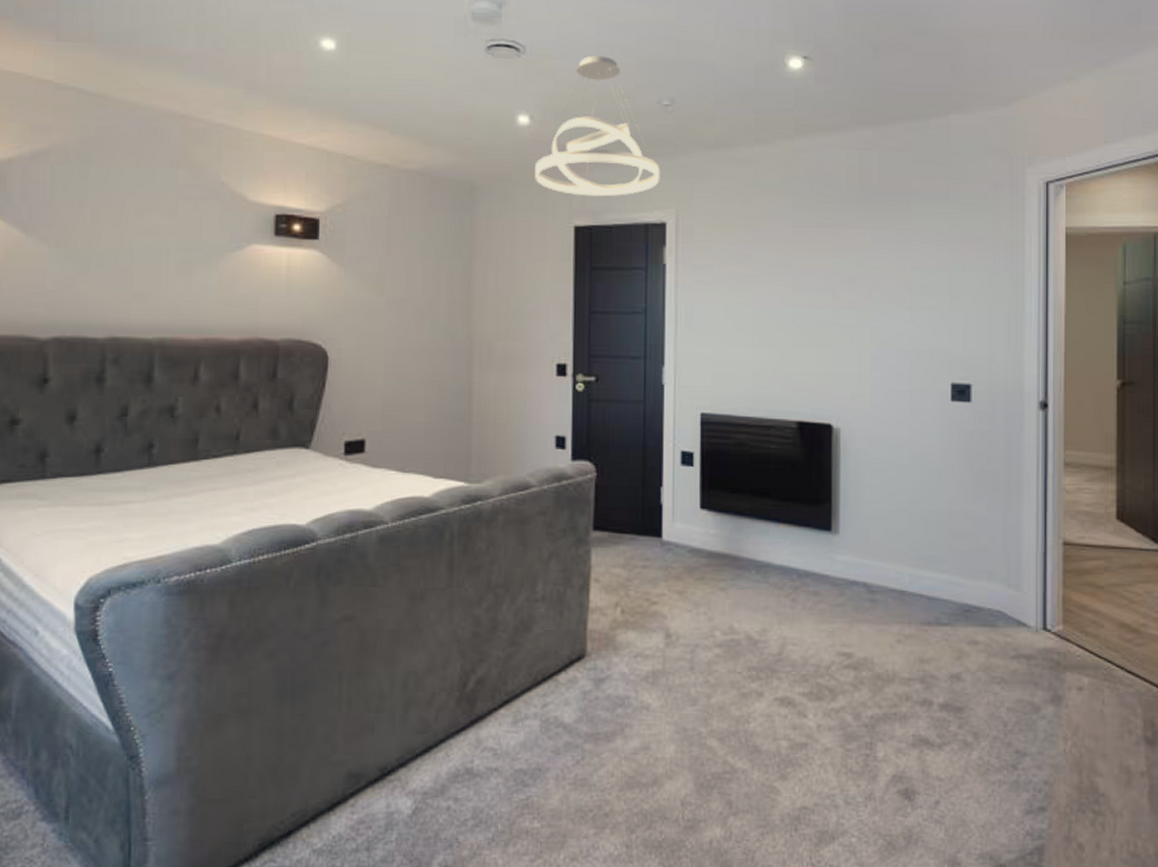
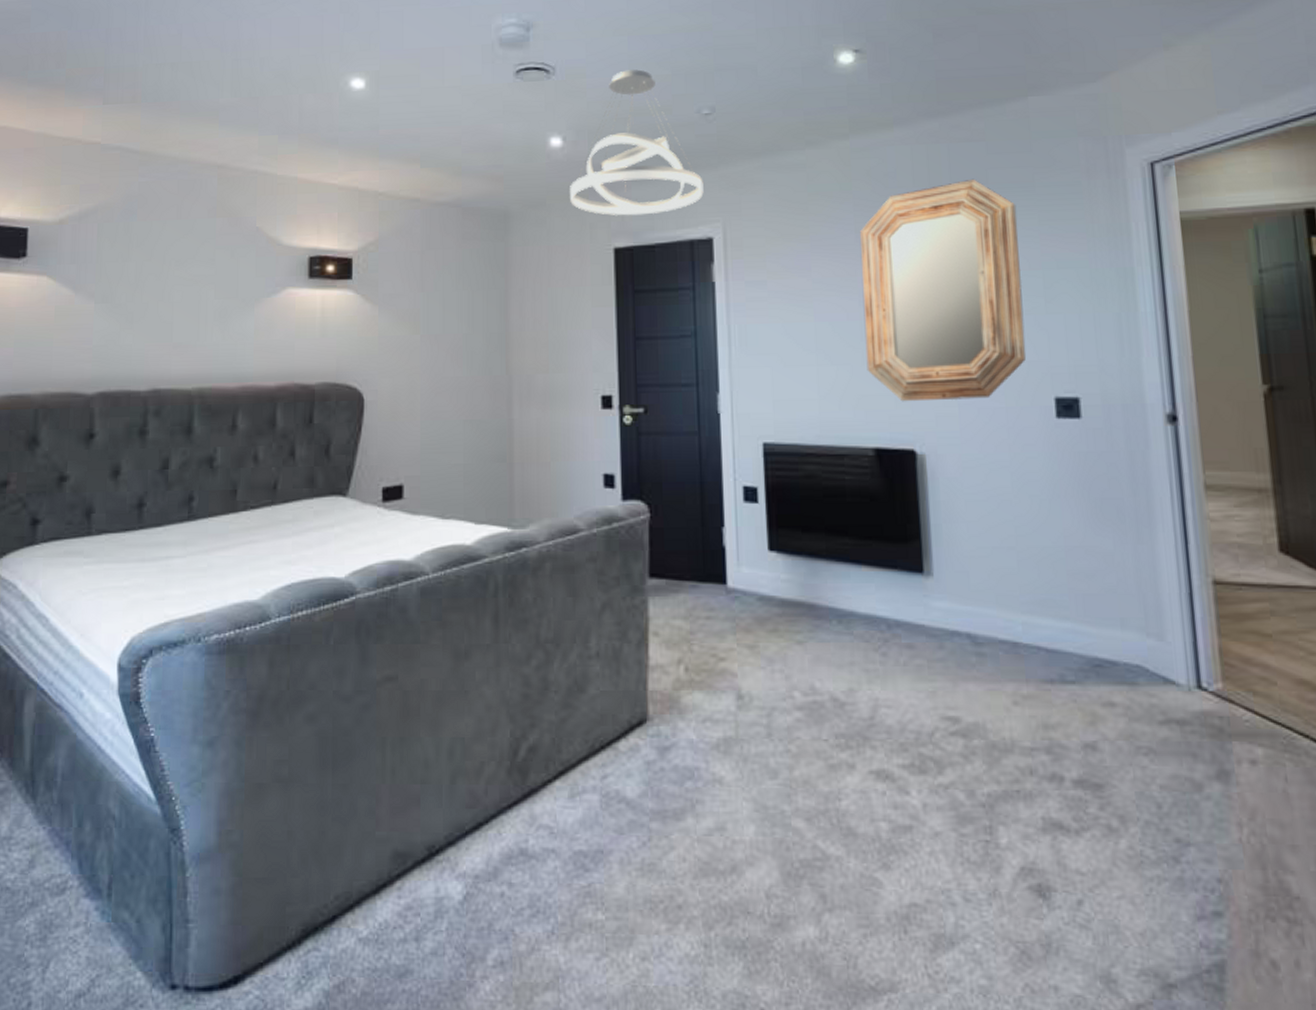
home mirror: none [795,185,933,382] -> present [860,178,1026,402]

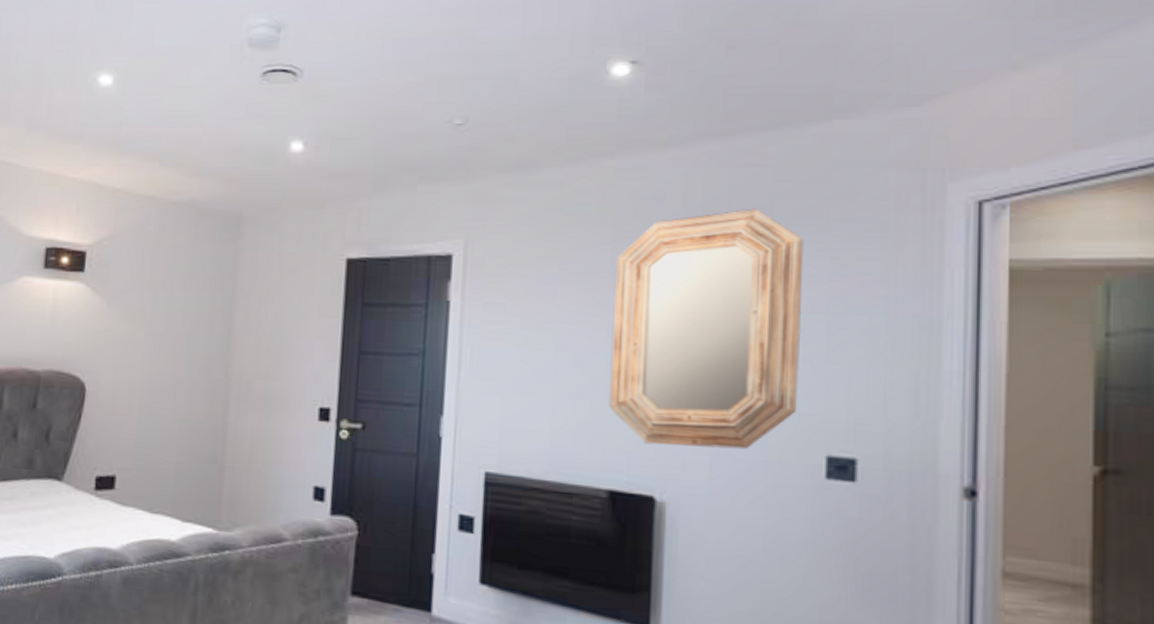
pendant light: present [570,69,704,216] -> none [306,75,448,227]

